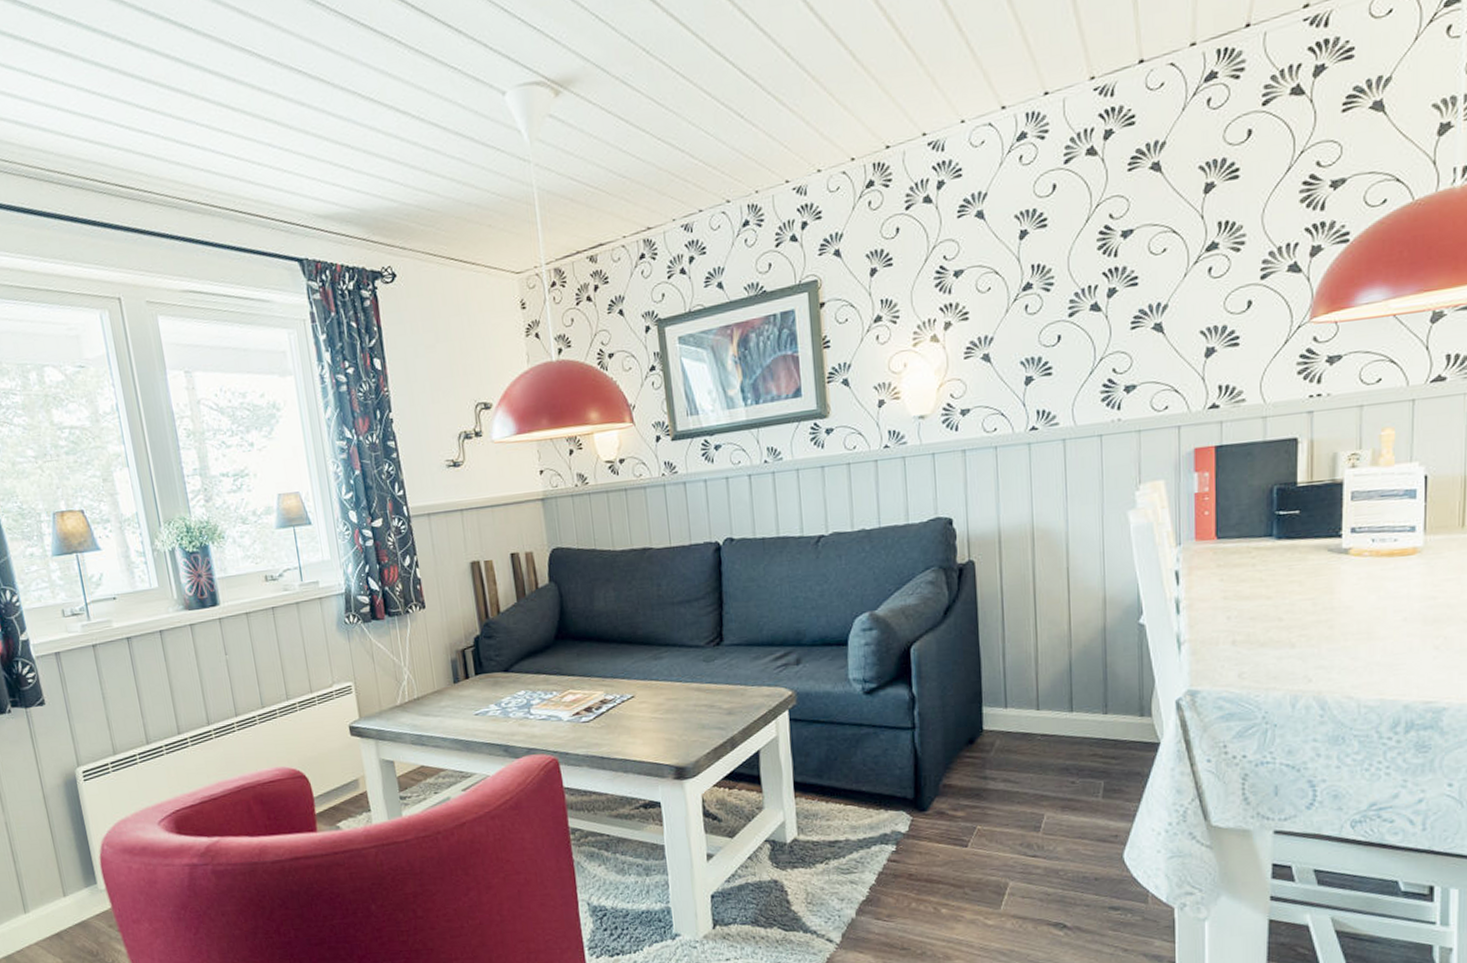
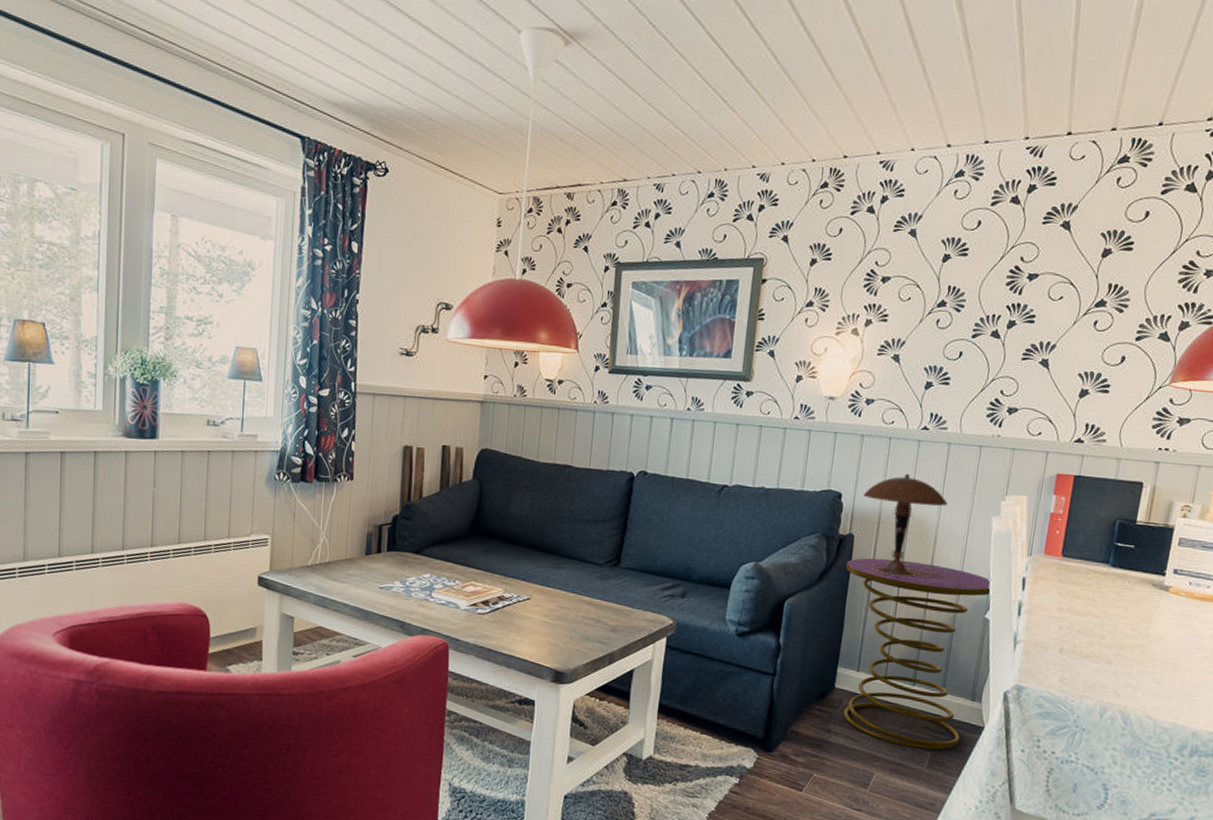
side table: none [972,576,1140,780] -> present [843,558,992,750]
table lamp: none [977,482,1074,597] -> present [863,473,948,577]

